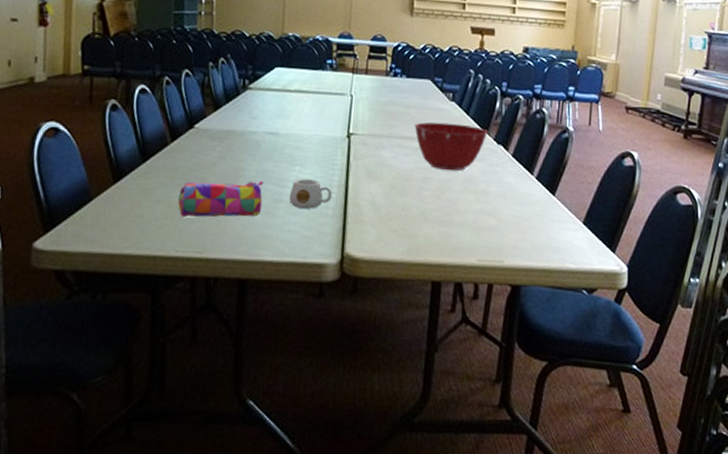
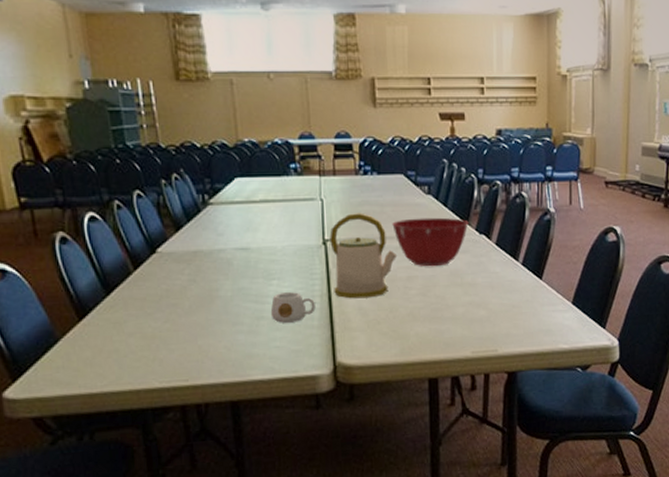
pencil case: present [178,180,264,217] -> none [152,299,244,347]
kettle: none [351,111,416,194] -> present [330,213,398,299]

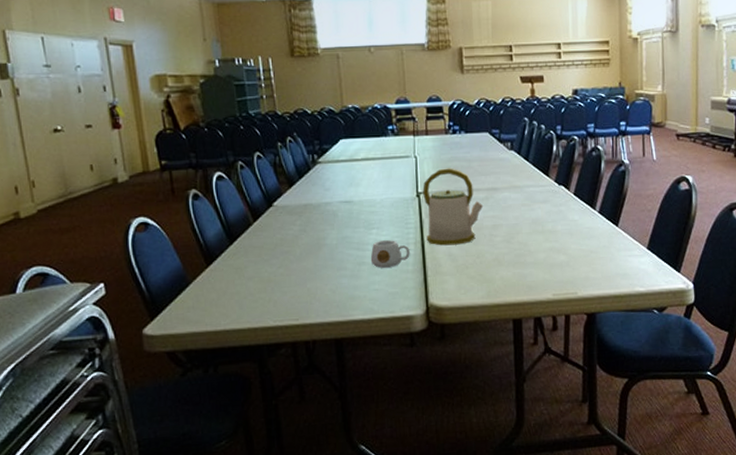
mixing bowl: present [392,217,469,267] -> none [478,170,549,216]

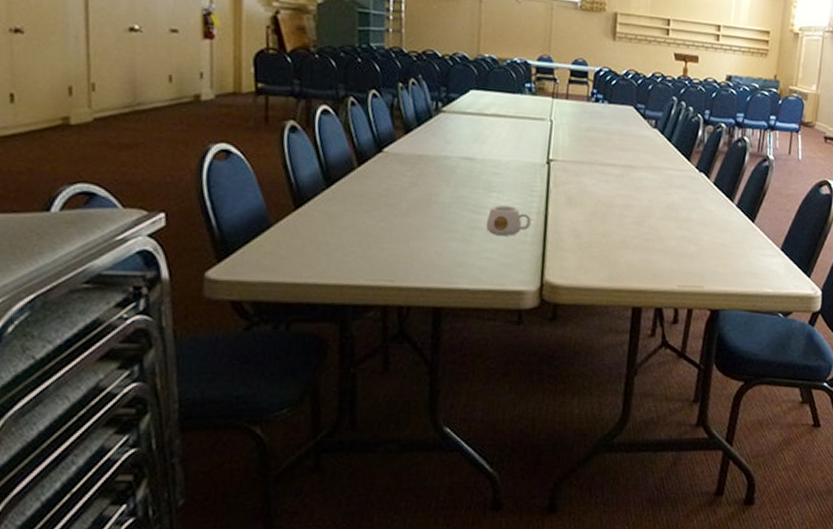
kettle: present [423,168,484,246] -> none [551,137,618,221]

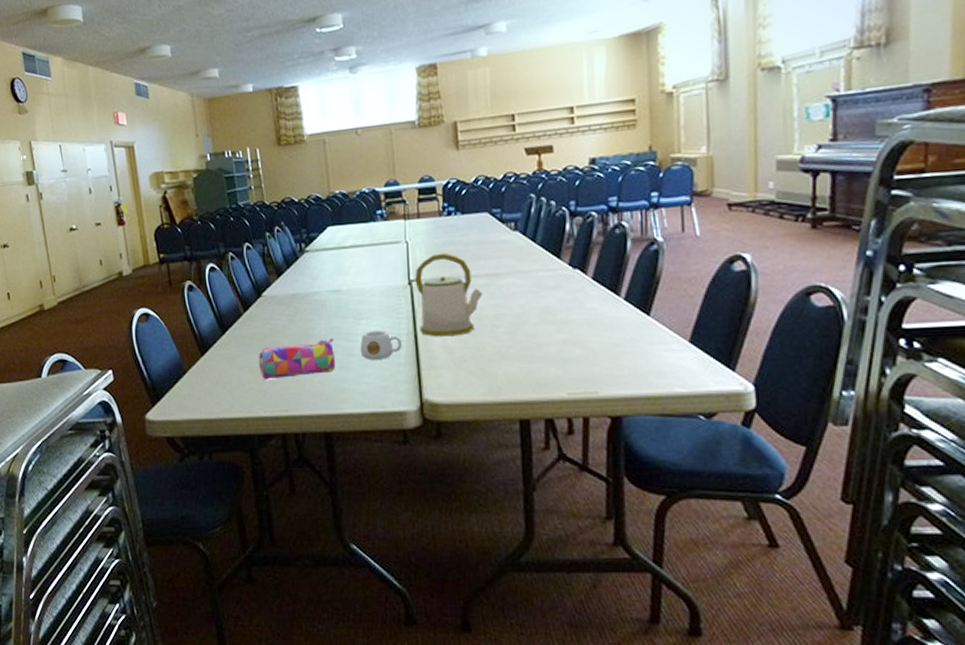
pencil case: none [367,207,460,245] -> present [258,337,336,380]
kettle: none [551,137,618,221] -> present [415,252,484,337]

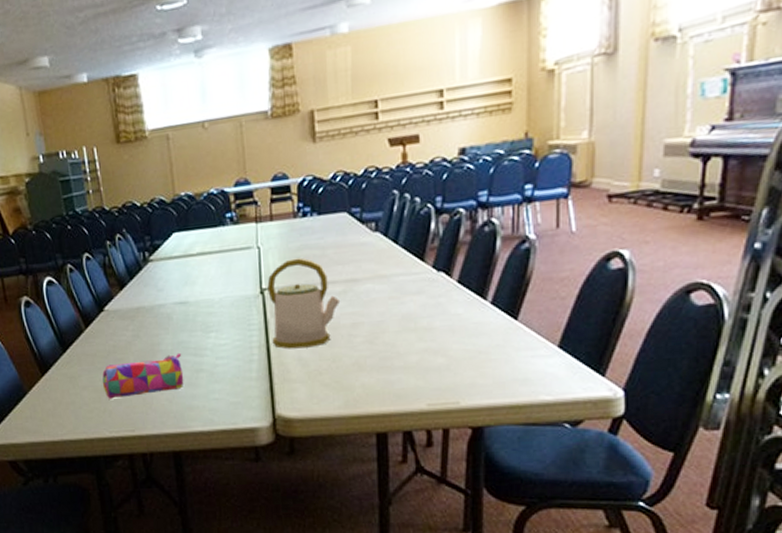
mug: present [360,331,402,360] -> none [209,344,254,376]

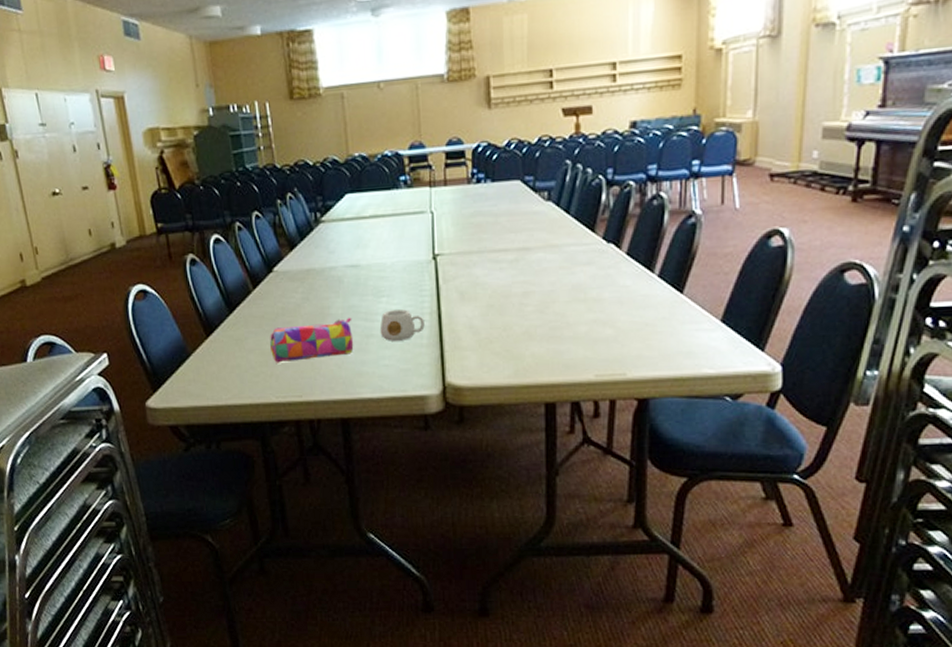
mug: none [209,344,254,376] -> present [379,309,425,341]
kettle: present [267,258,341,349] -> none [440,224,513,316]

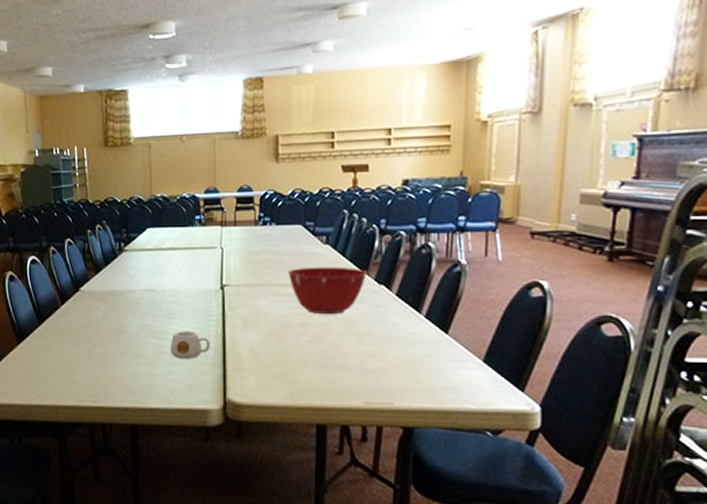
pencil case: present [270,317,354,363] -> none [73,334,146,371]
mixing bowl: none [507,226,595,281] -> present [288,267,368,315]

